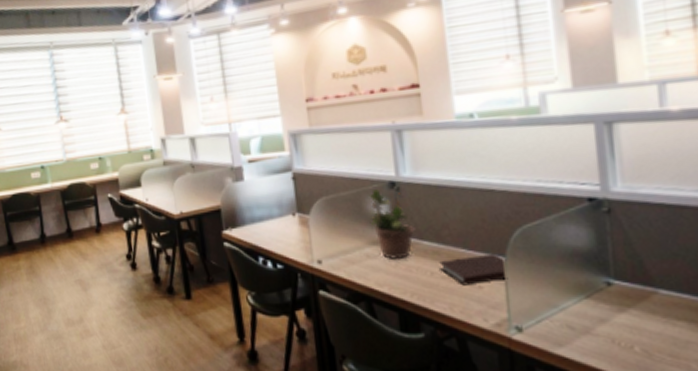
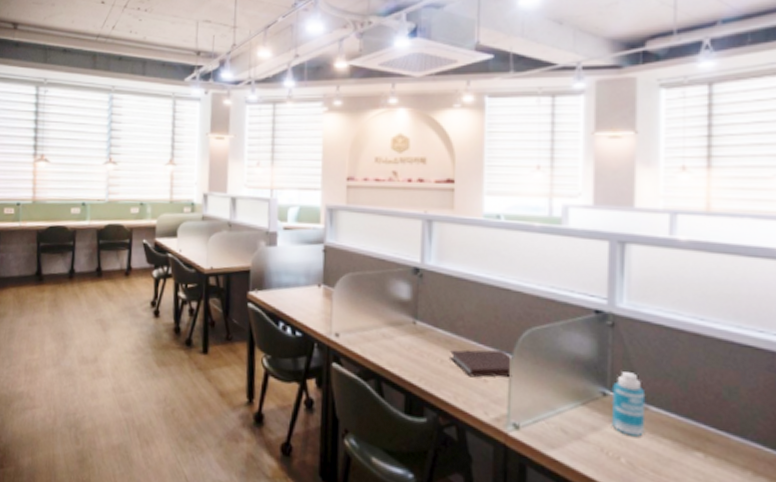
potted plant: present [368,189,415,261] -> none [390,273,432,344]
bottle: none [615,257,657,323] -> present [611,372,646,437]

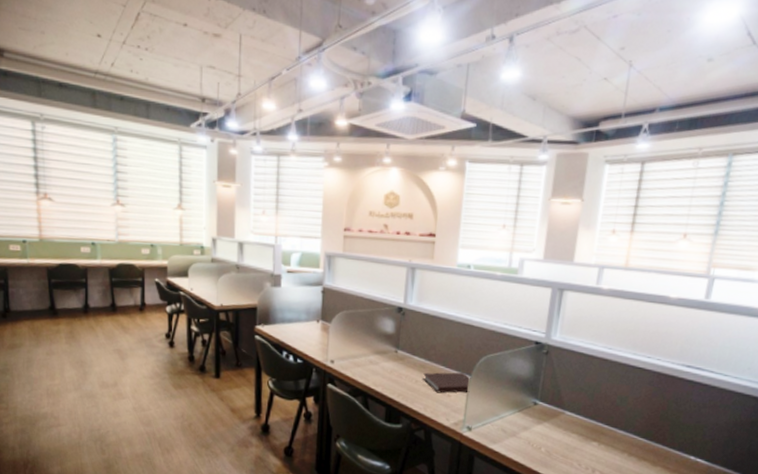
bottle: present [611,372,646,437] -> none [538,387,564,433]

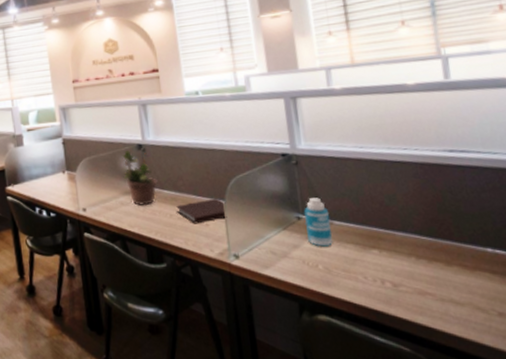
potted plant: none [377,311,411,368] -> present [122,151,158,207]
bottle: none [538,387,564,433] -> present [303,197,333,247]

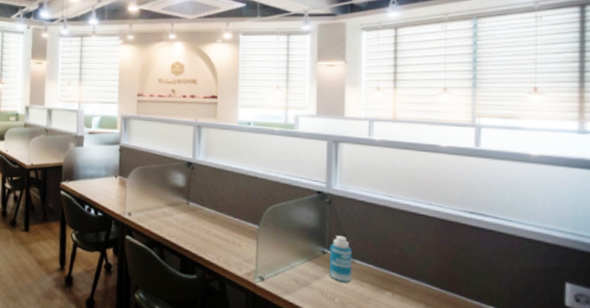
potted plant: present [122,151,158,207] -> none [170,166,201,220]
notebook: present [176,198,228,224] -> none [214,222,260,243]

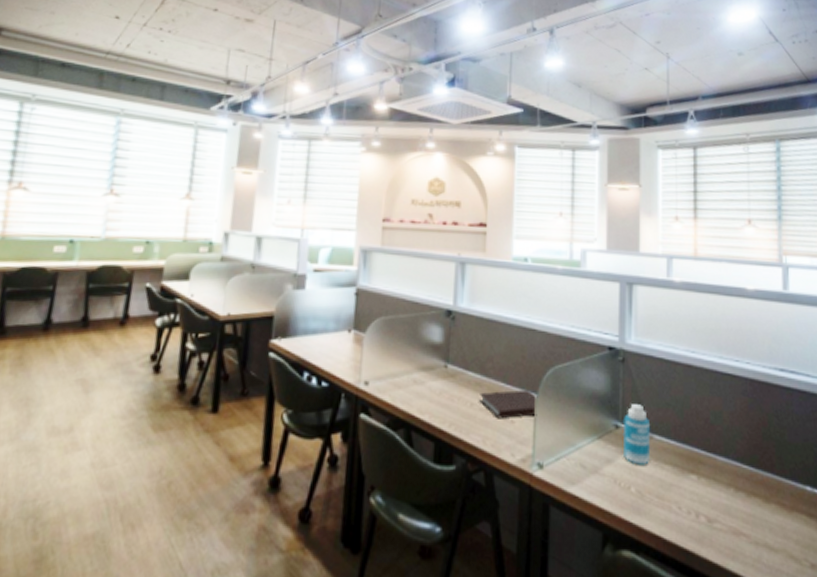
notebook: none [214,222,260,243] -> present [479,389,538,419]

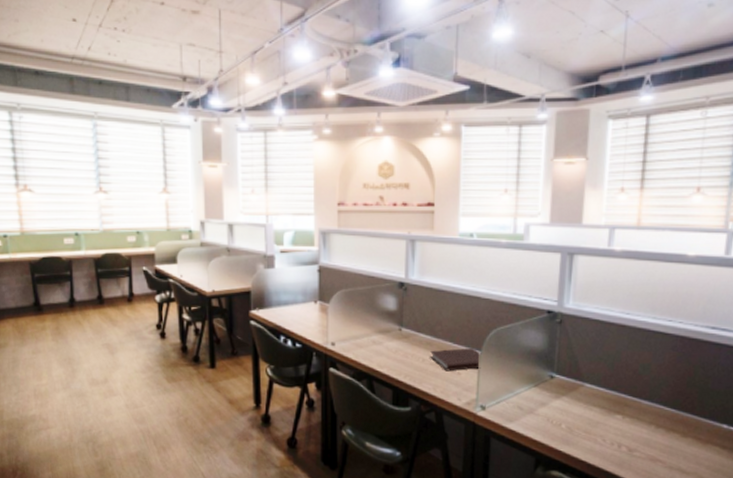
bottle: present [622,404,651,465] -> none [556,358,583,407]

